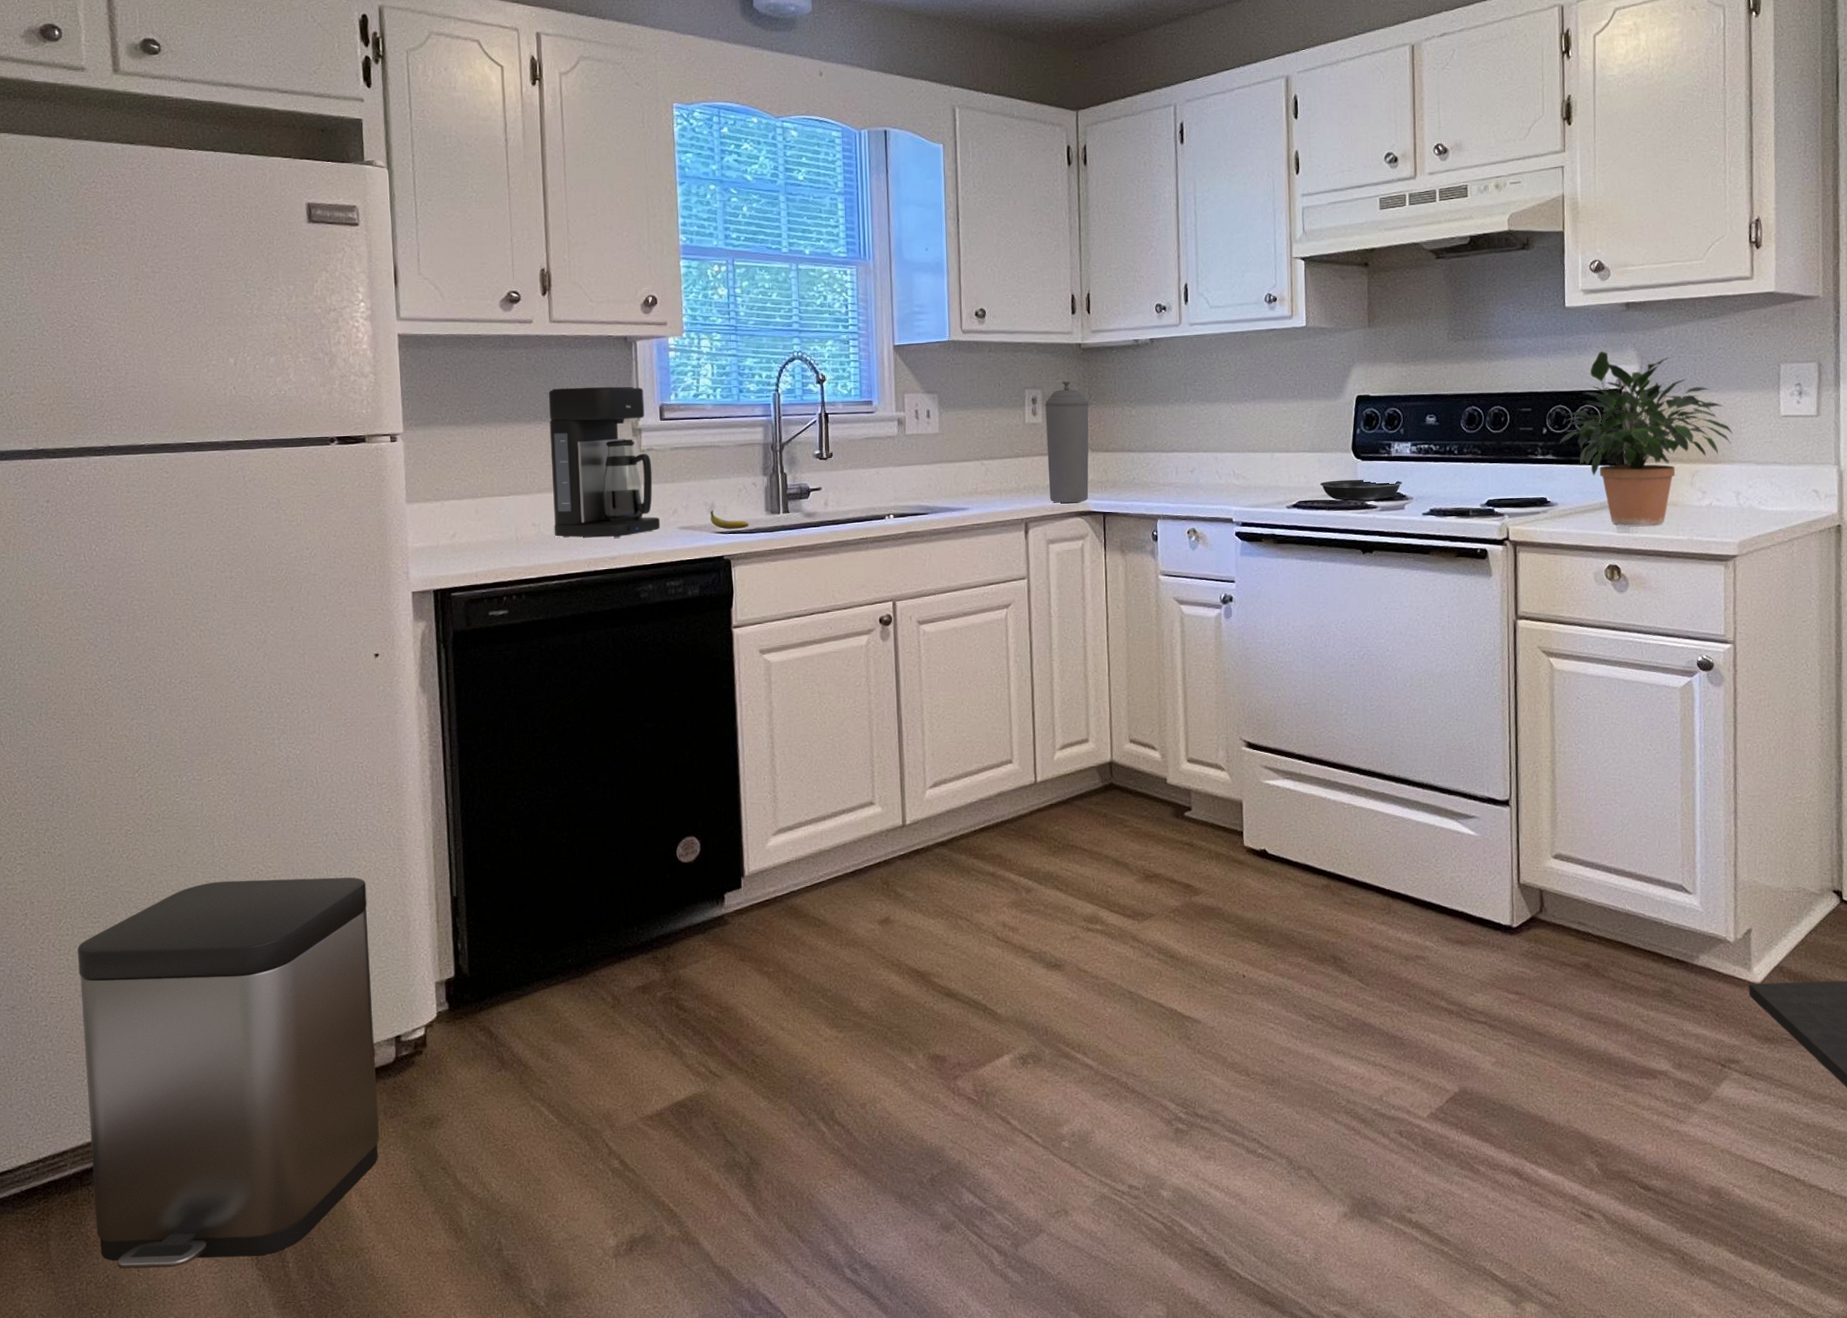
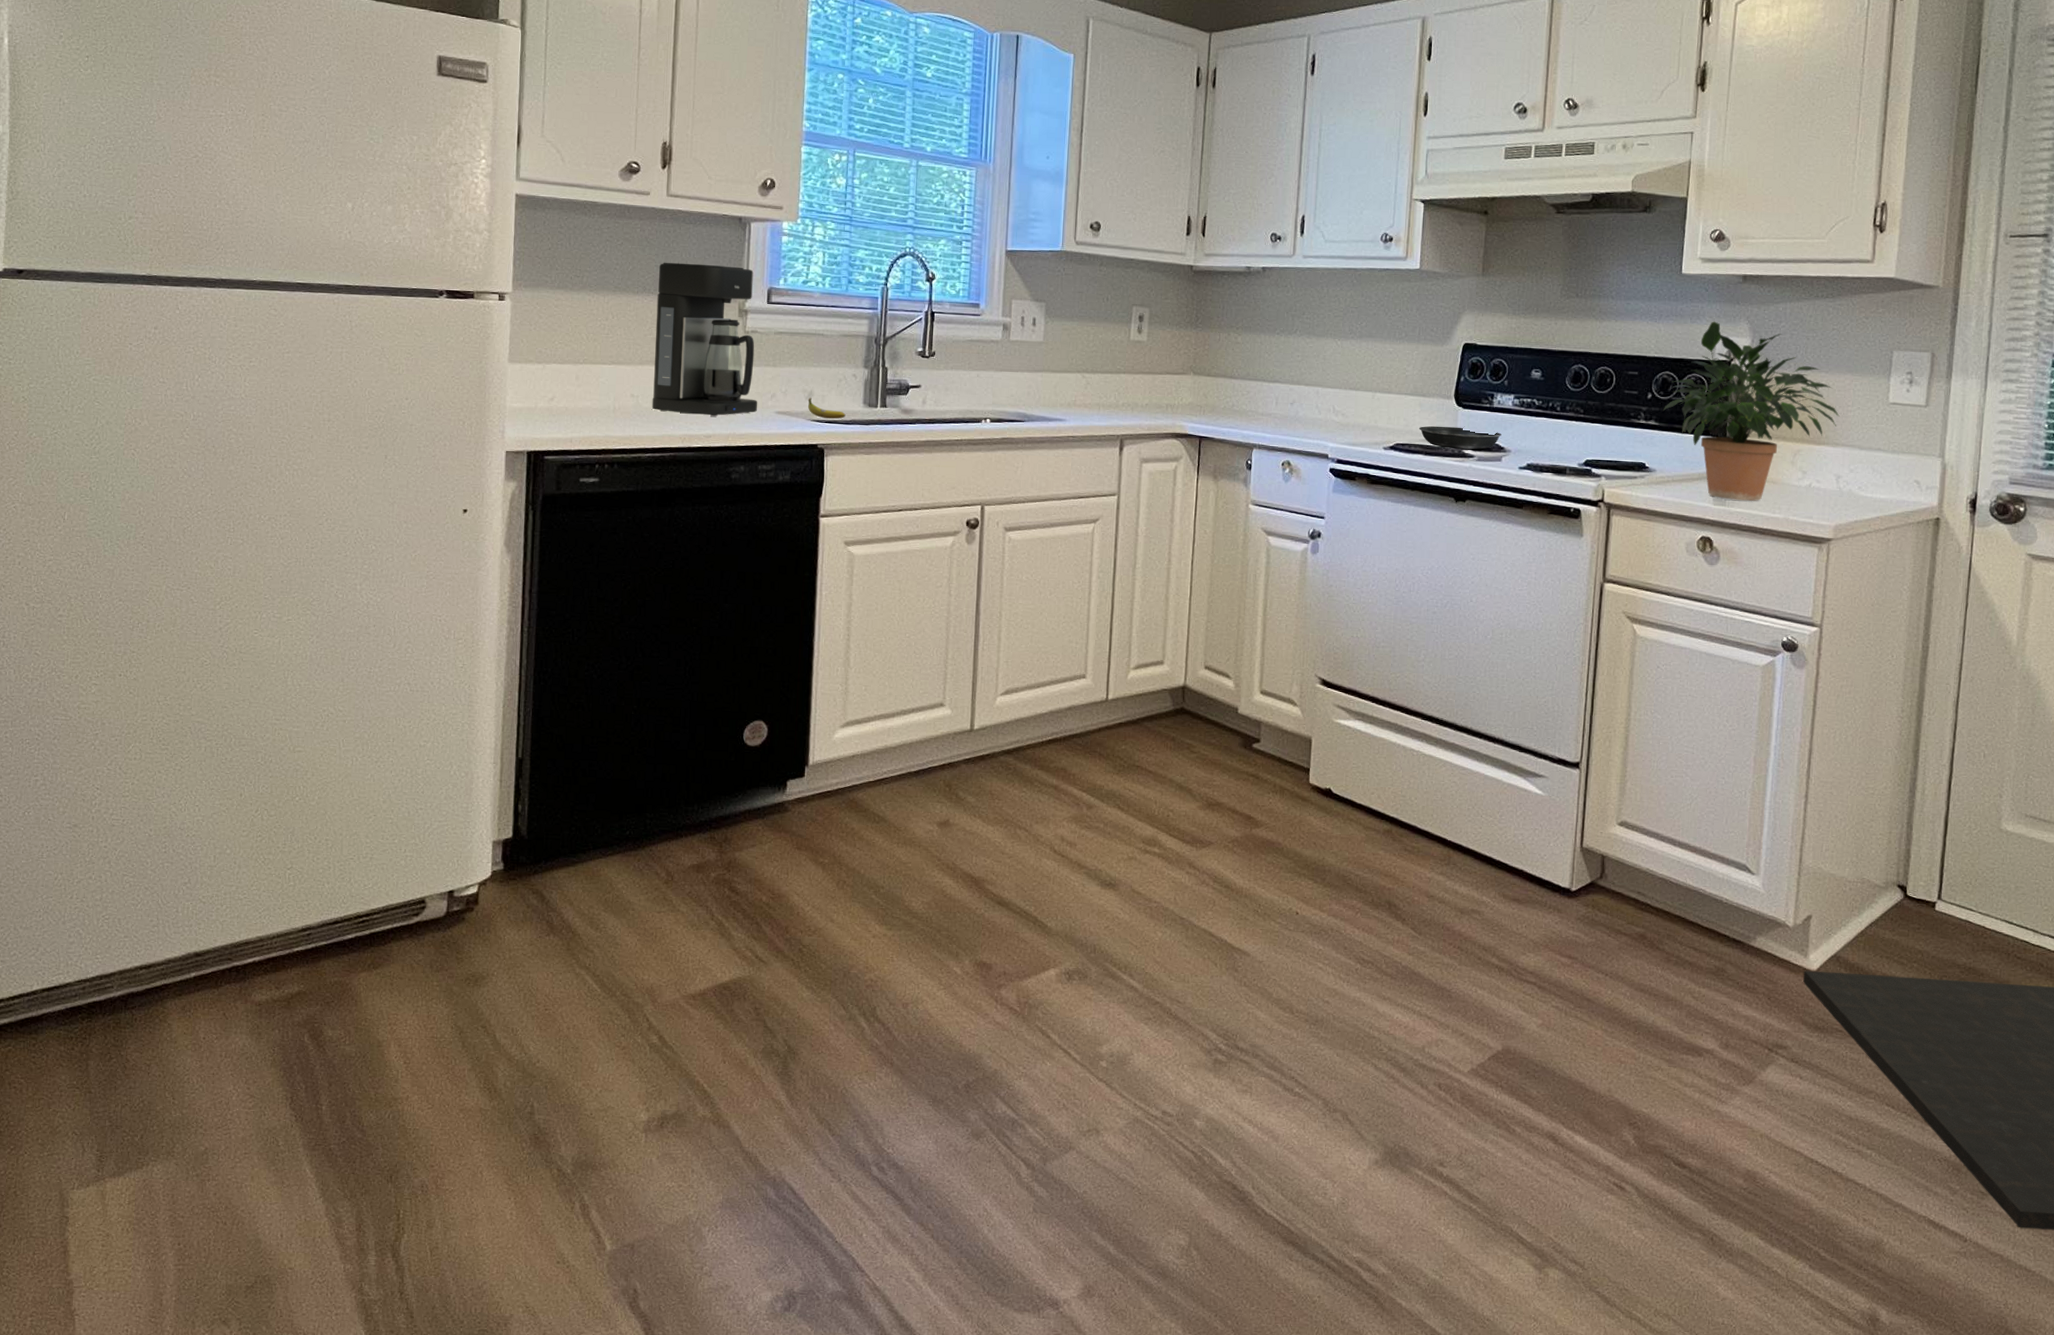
pedal bin: present [78,877,379,1269] -> none [136,720,434,1099]
canister: present [1045,380,1089,503] -> none [1148,301,1196,425]

